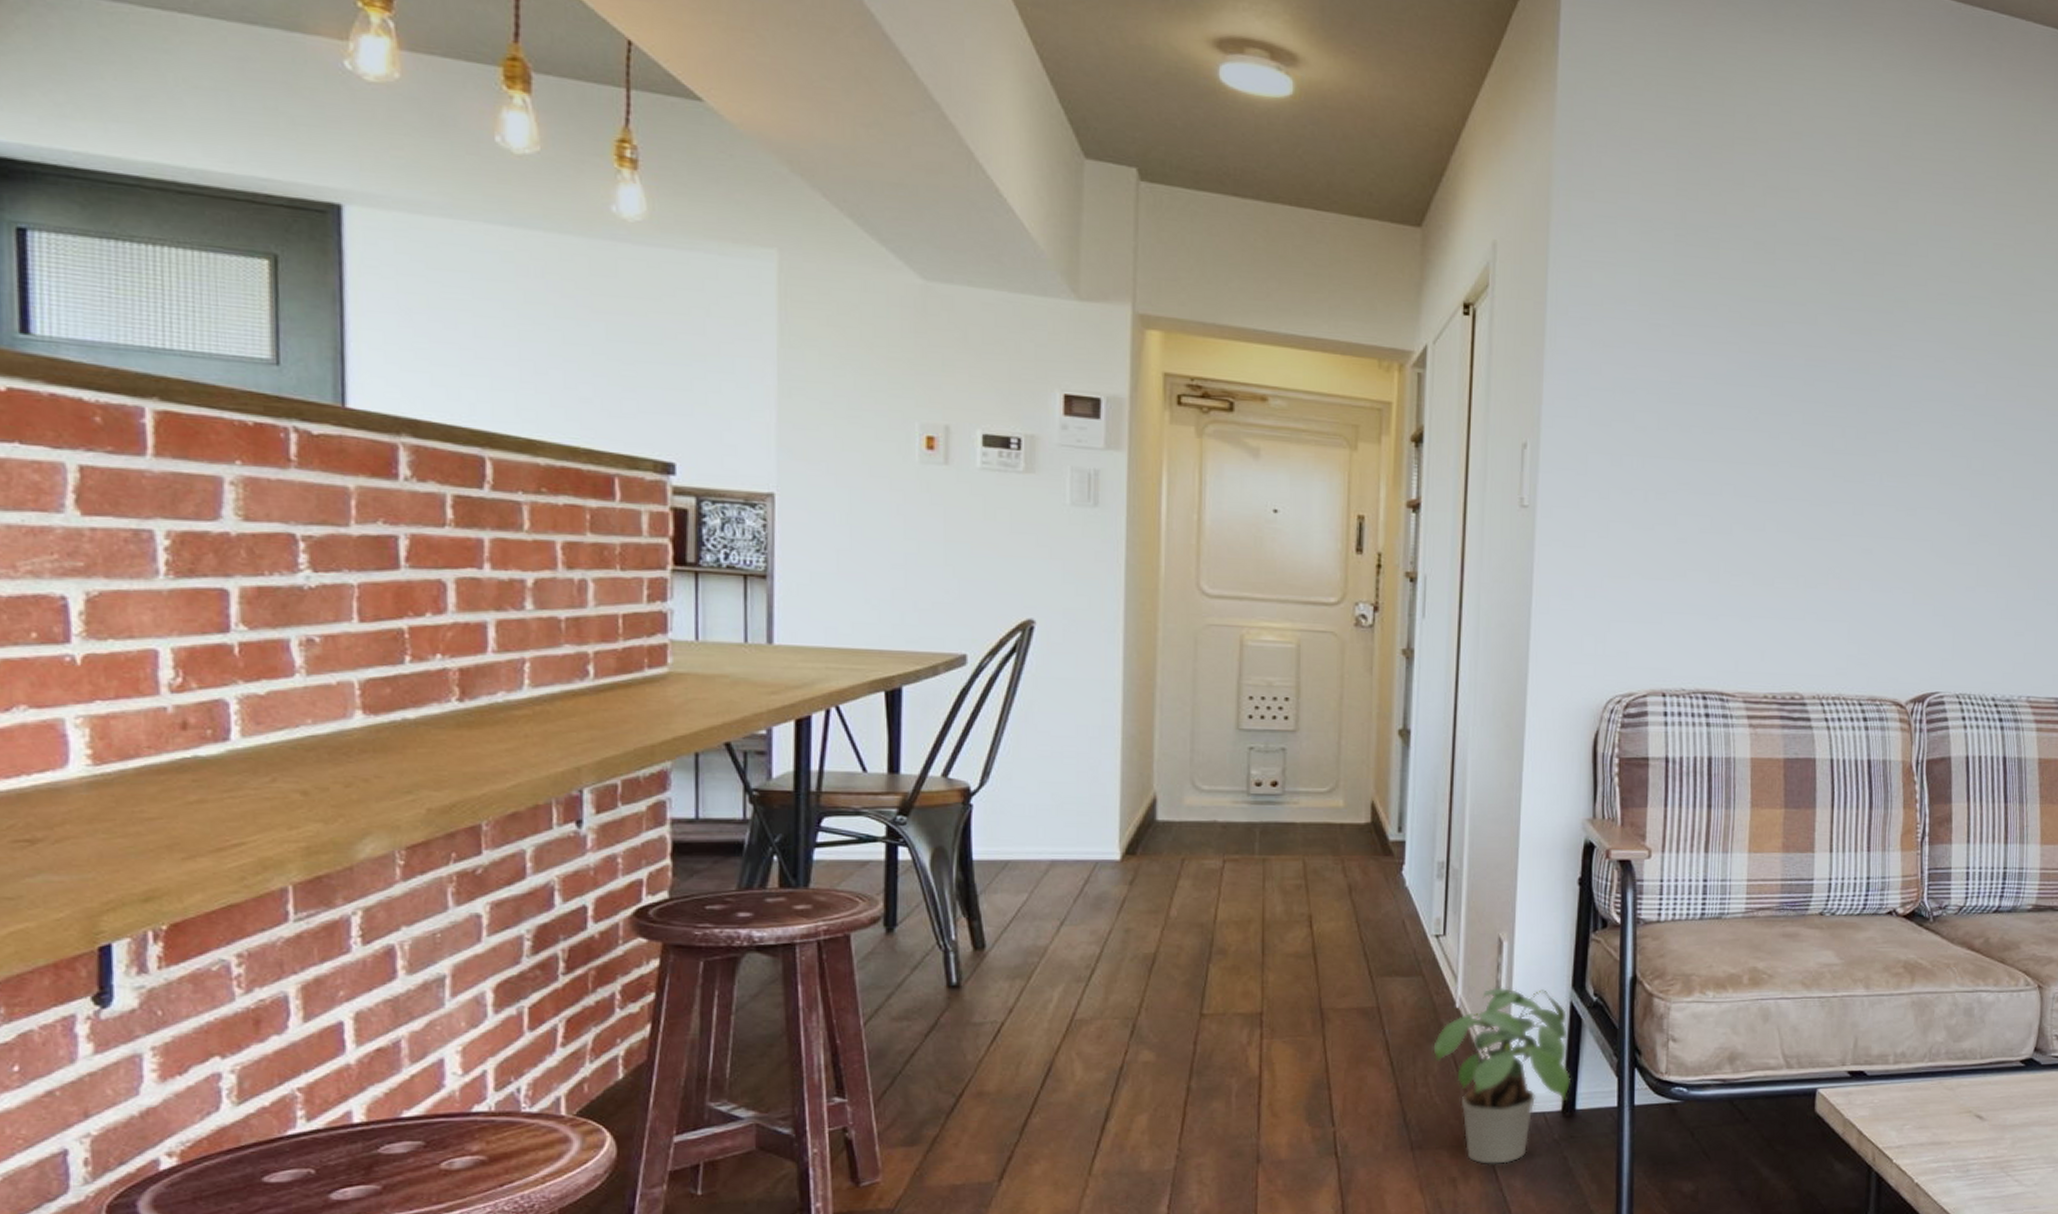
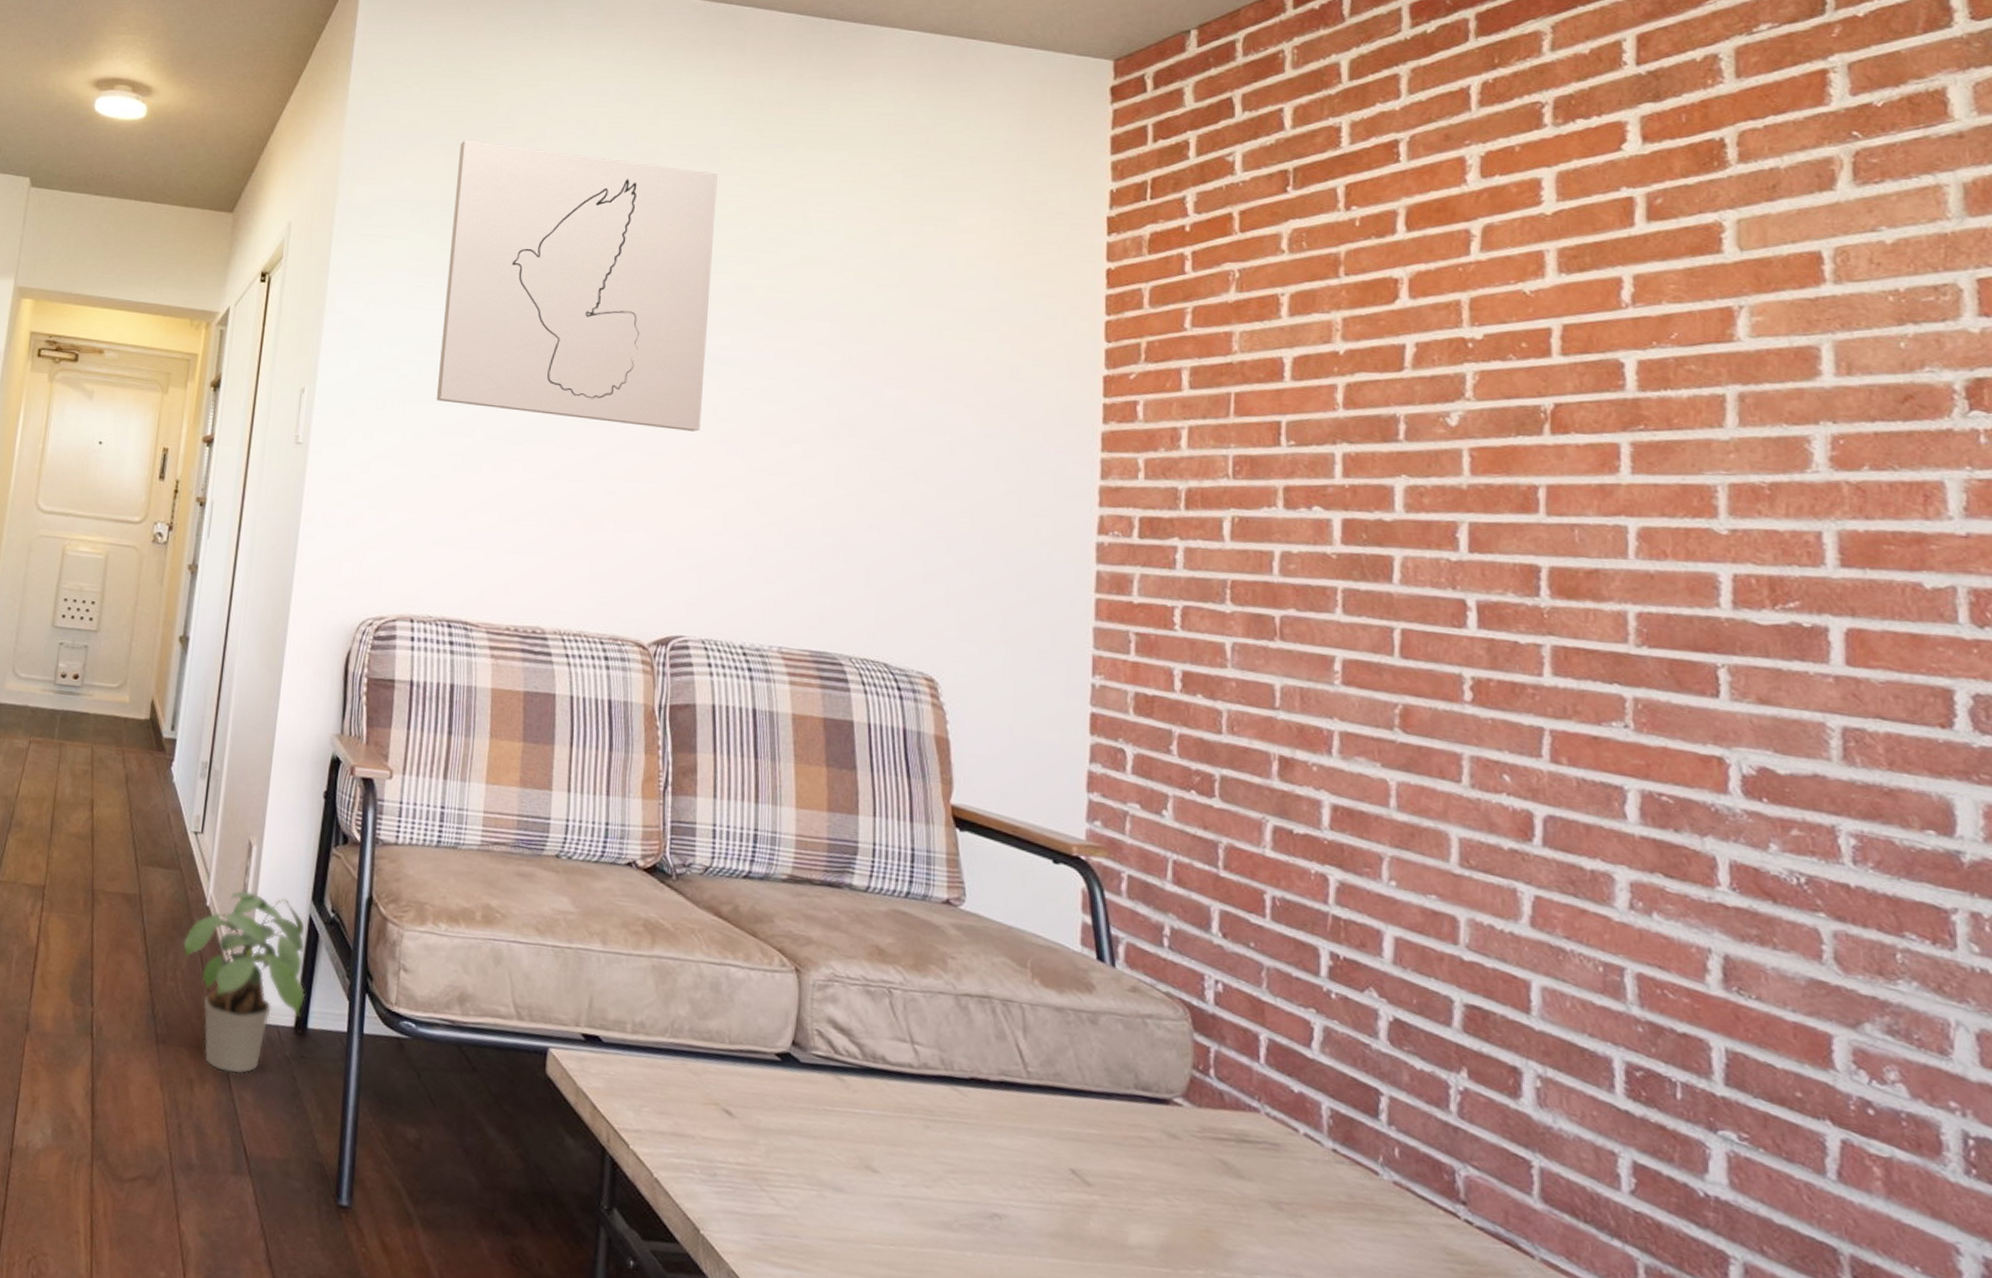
wall art: none [1679,151,1972,485] -> present [436,140,718,432]

